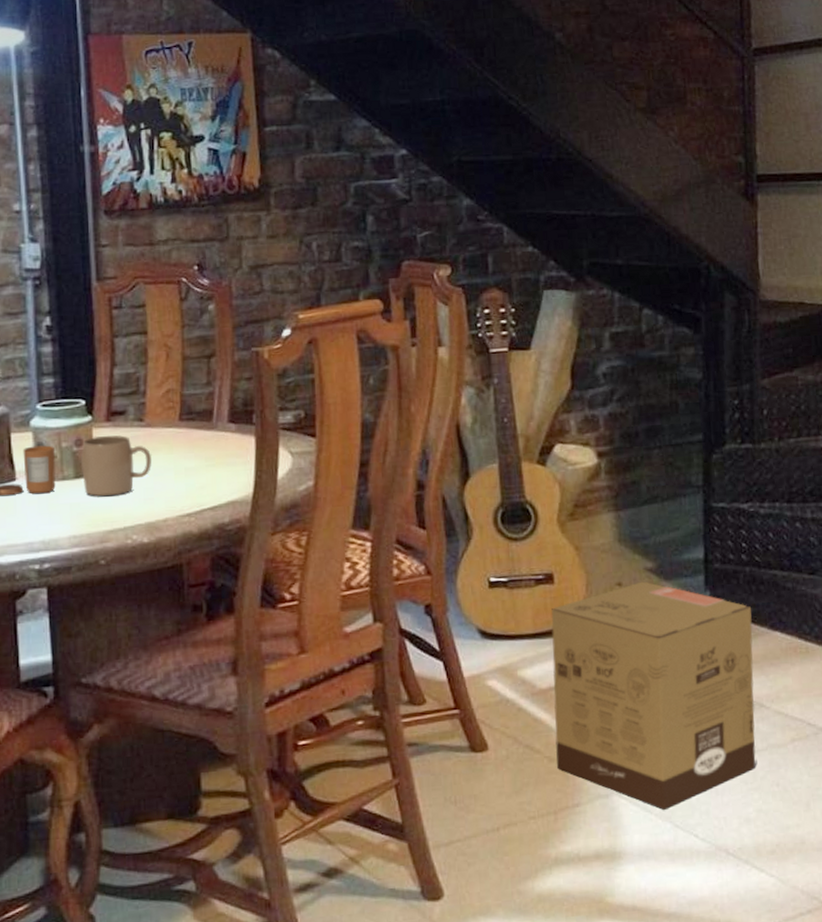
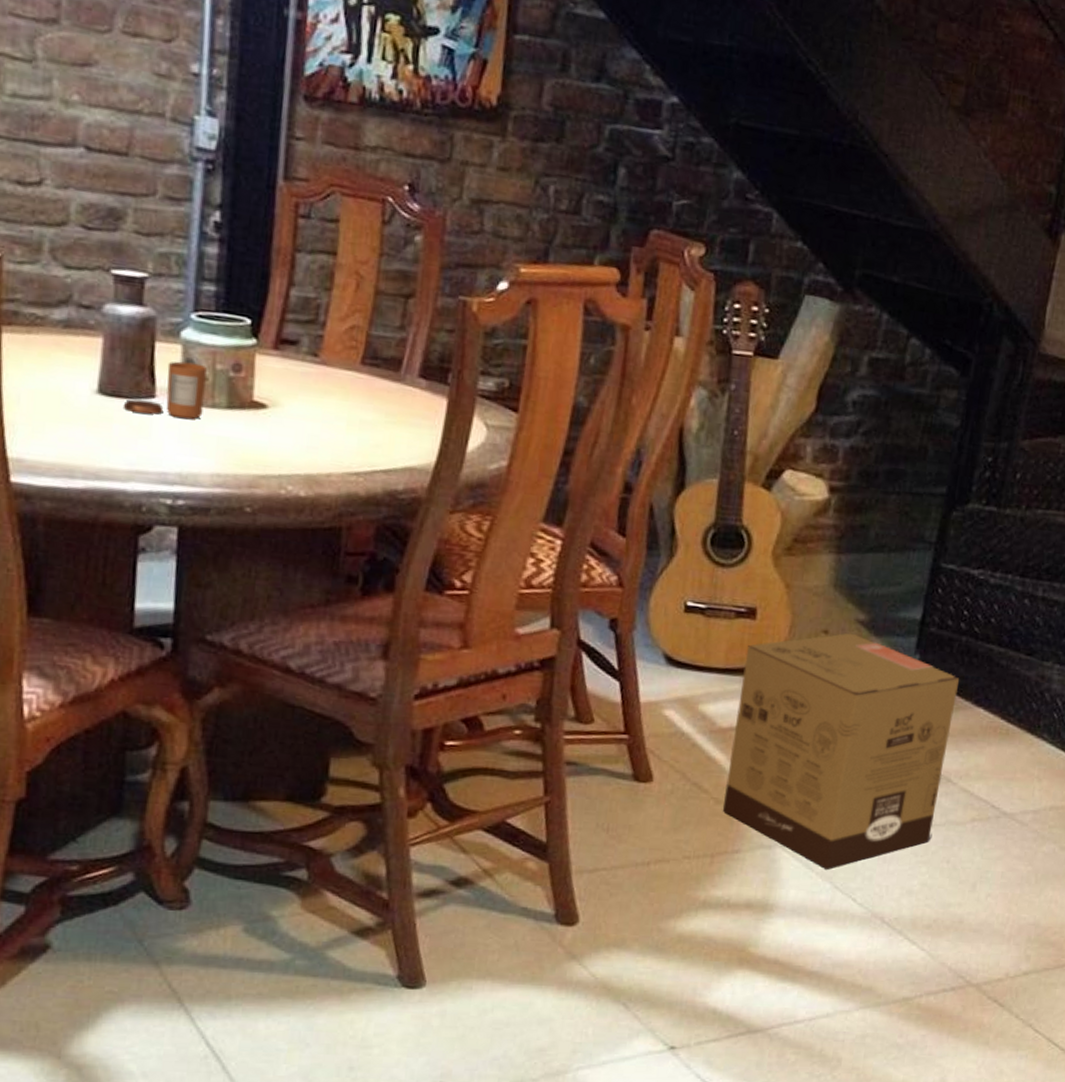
mug: present [80,435,152,497] -> none [235,364,322,437]

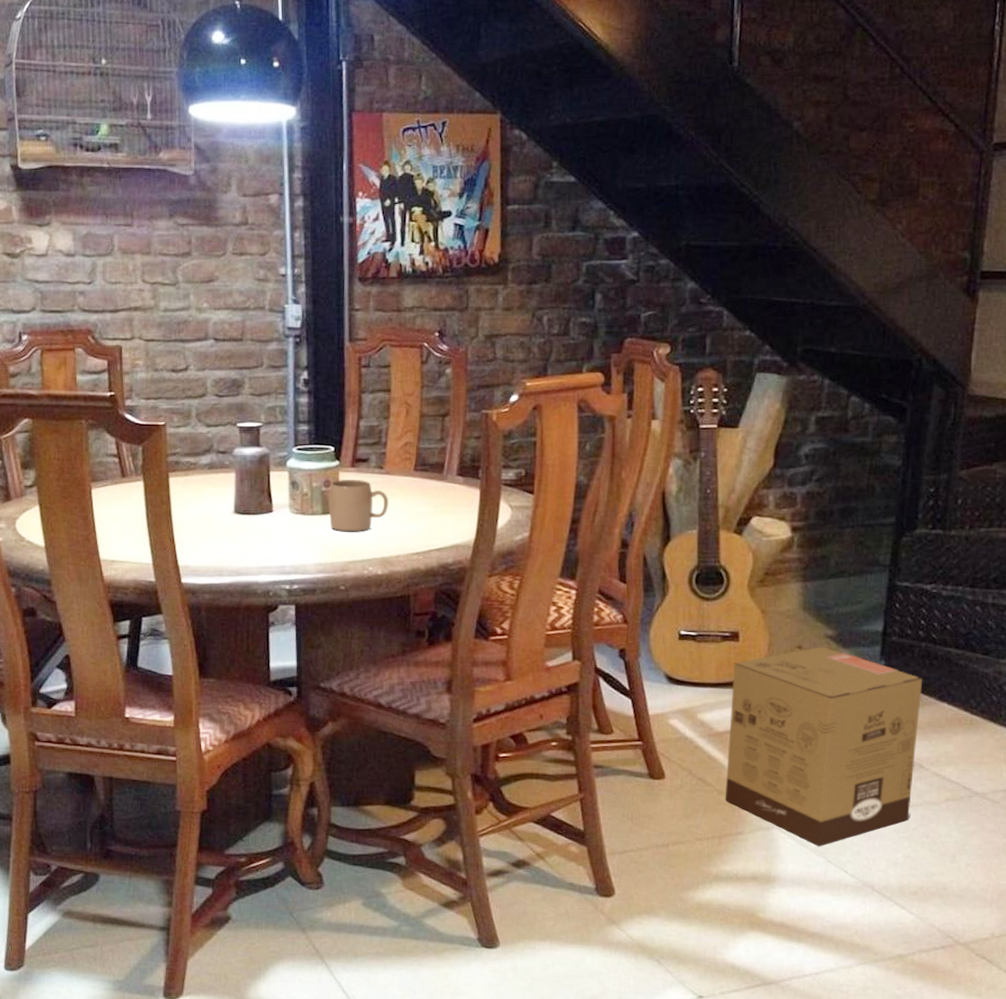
candle: present [123,361,207,419] -> none [251,484,306,525]
mug: none [235,364,322,437] -> present [327,479,388,532]

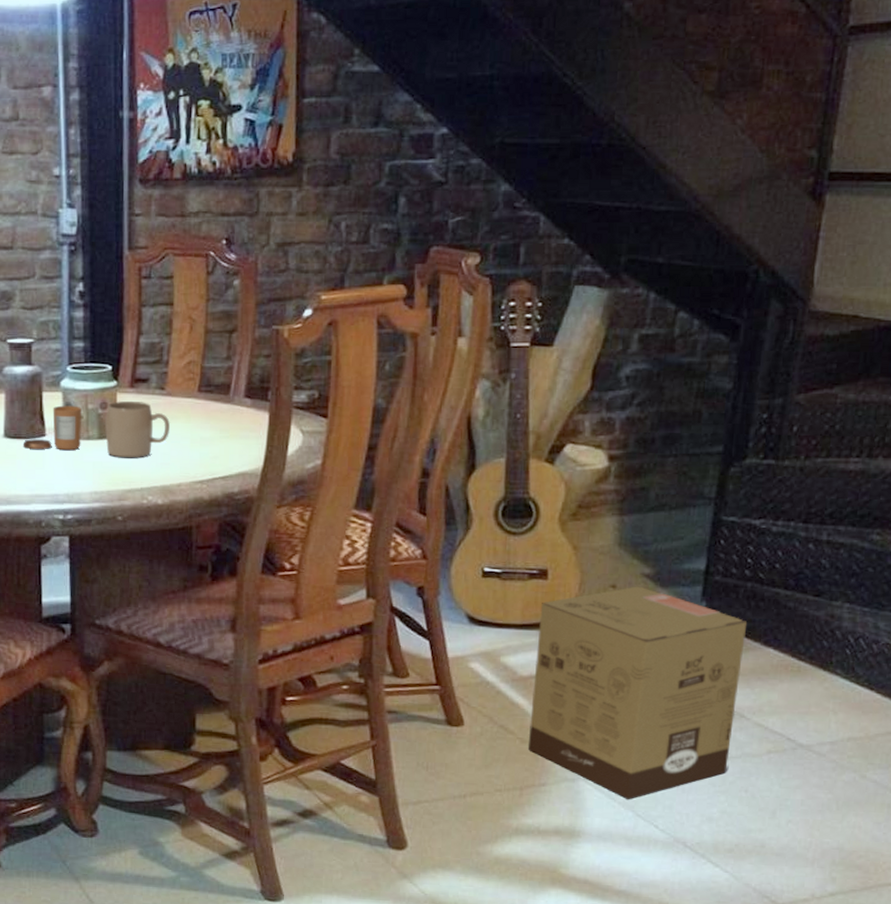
candle: none [251,484,306,525] -> present [22,405,81,450]

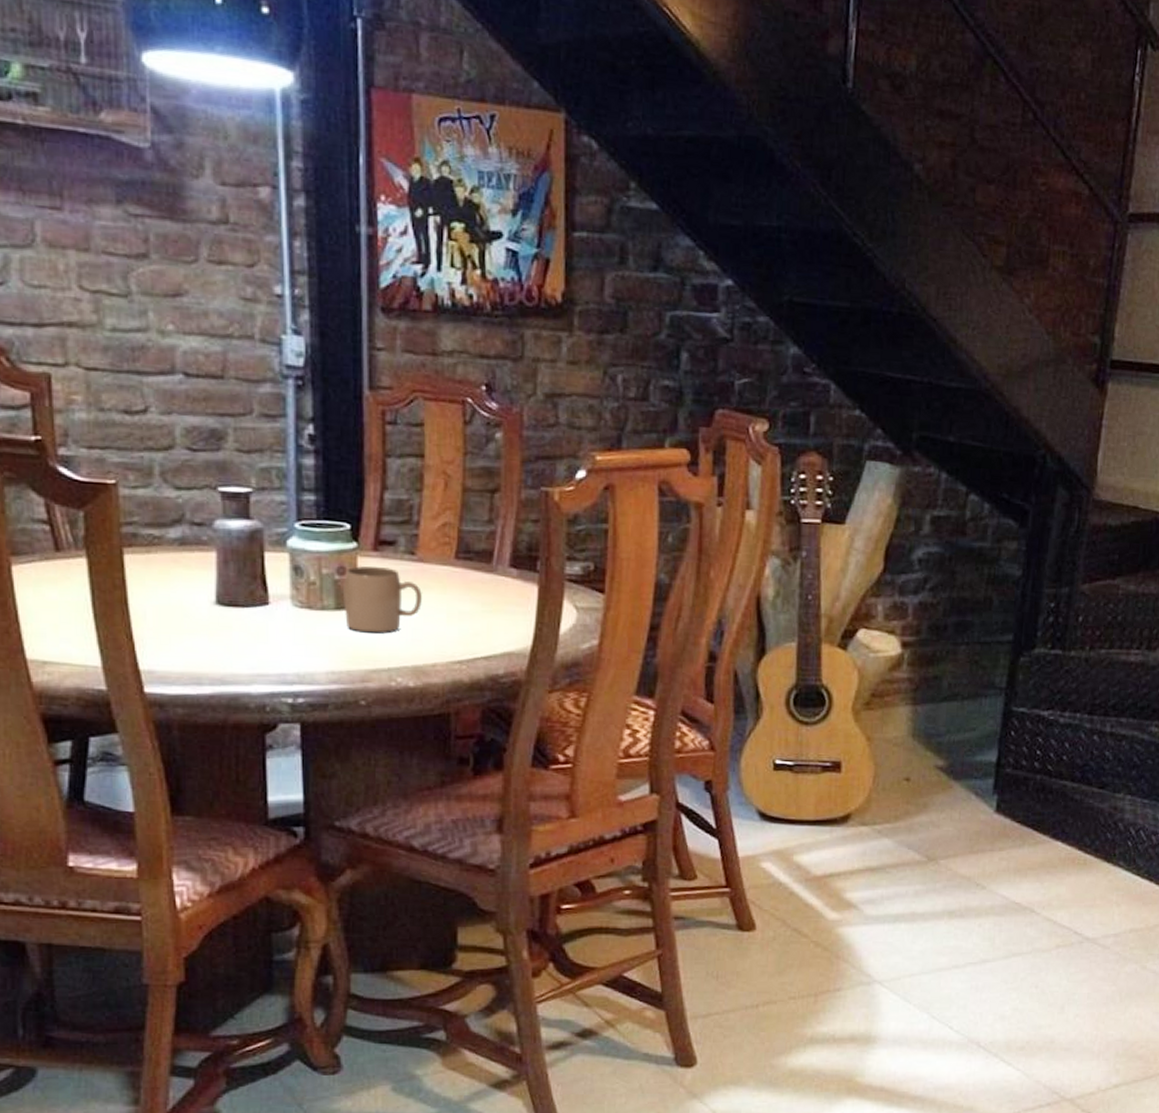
candle: present [22,405,81,450] -> none [240,568,314,622]
cardboard box: present [527,586,748,799] -> none [822,779,1037,1001]

